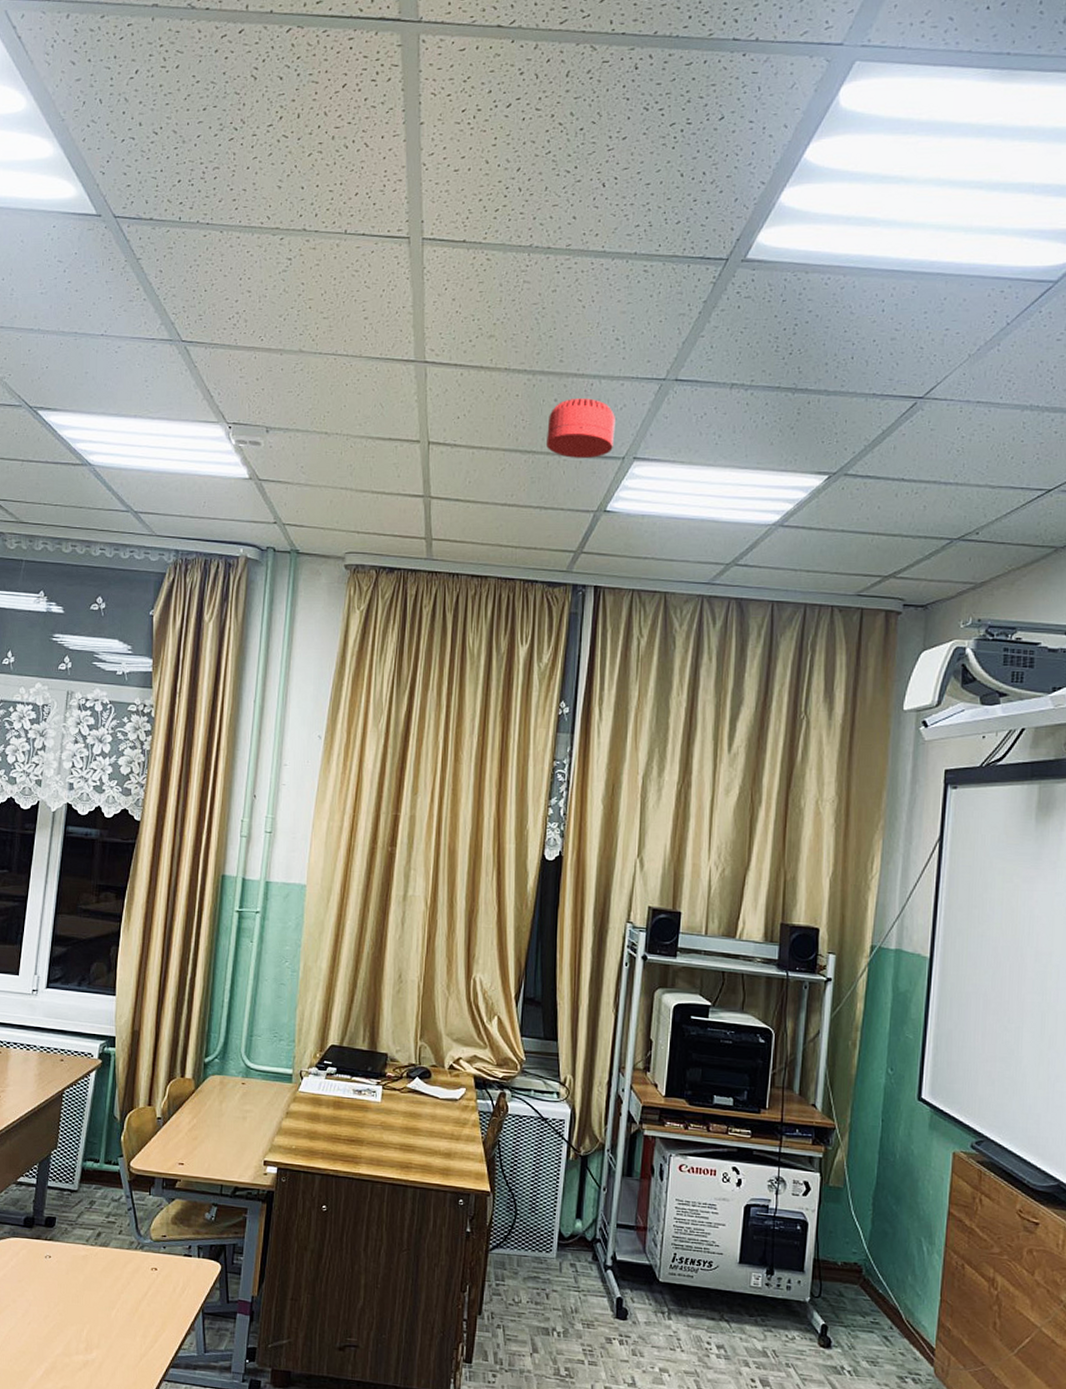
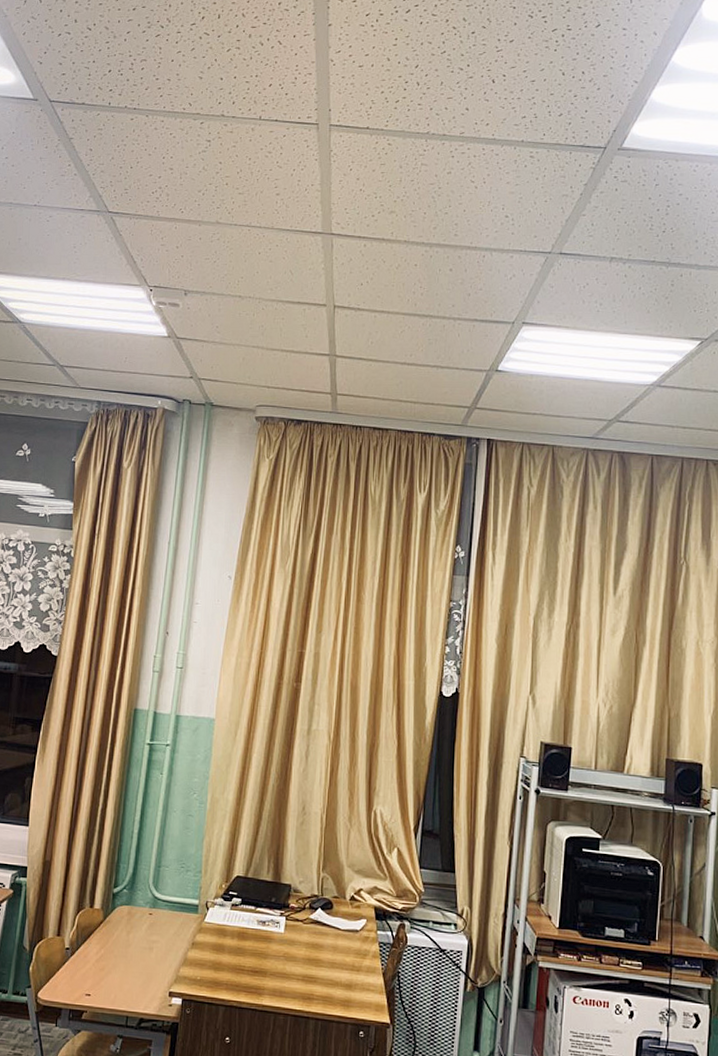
smoke detector: present [547,398,615,458] -> none [443,269,505,322]

